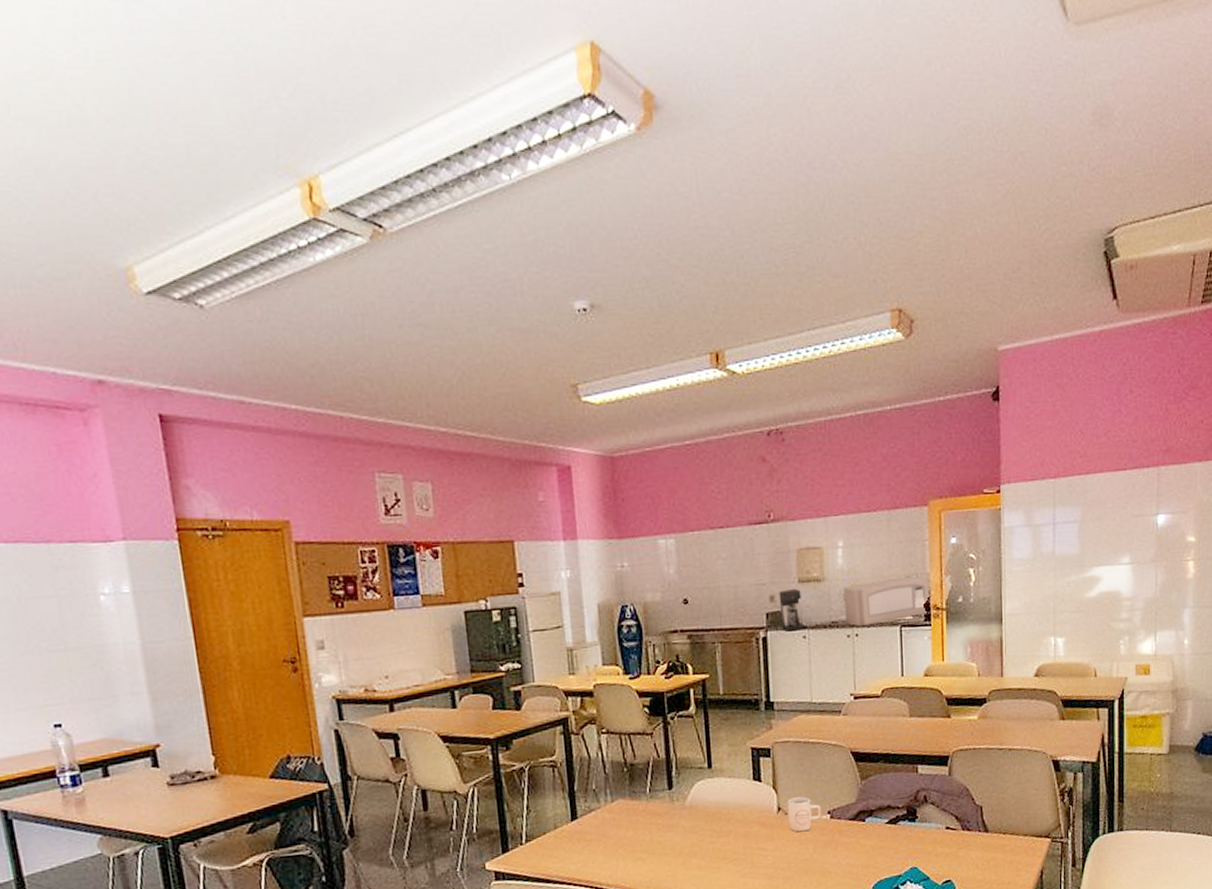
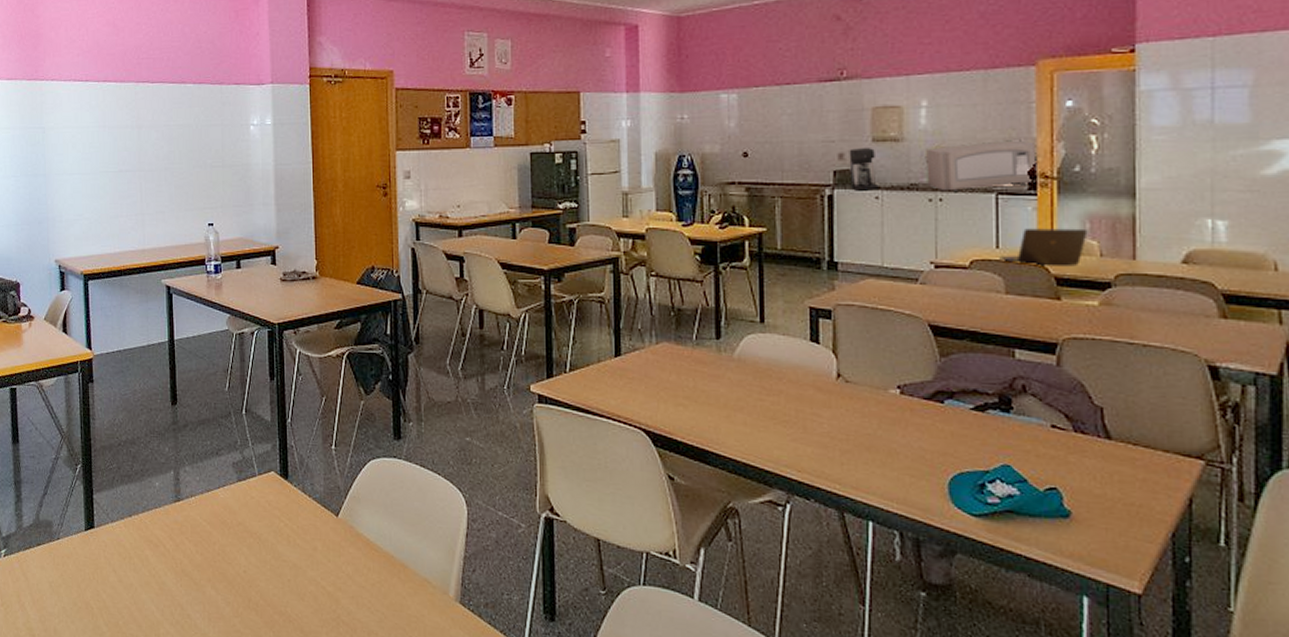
mug: present [787,797,822,832] -> none [848,365,890,404]
laptop: none [904,652,969,690] -> present [999,228,1088,267]

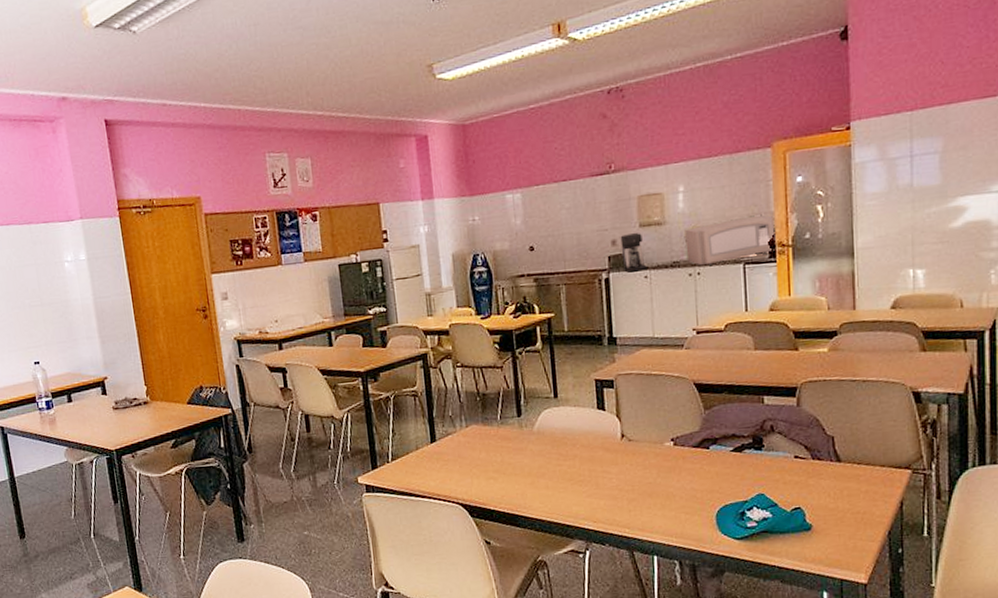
laptop: present [999,228,1088,267] -> none [748,287,818,324]

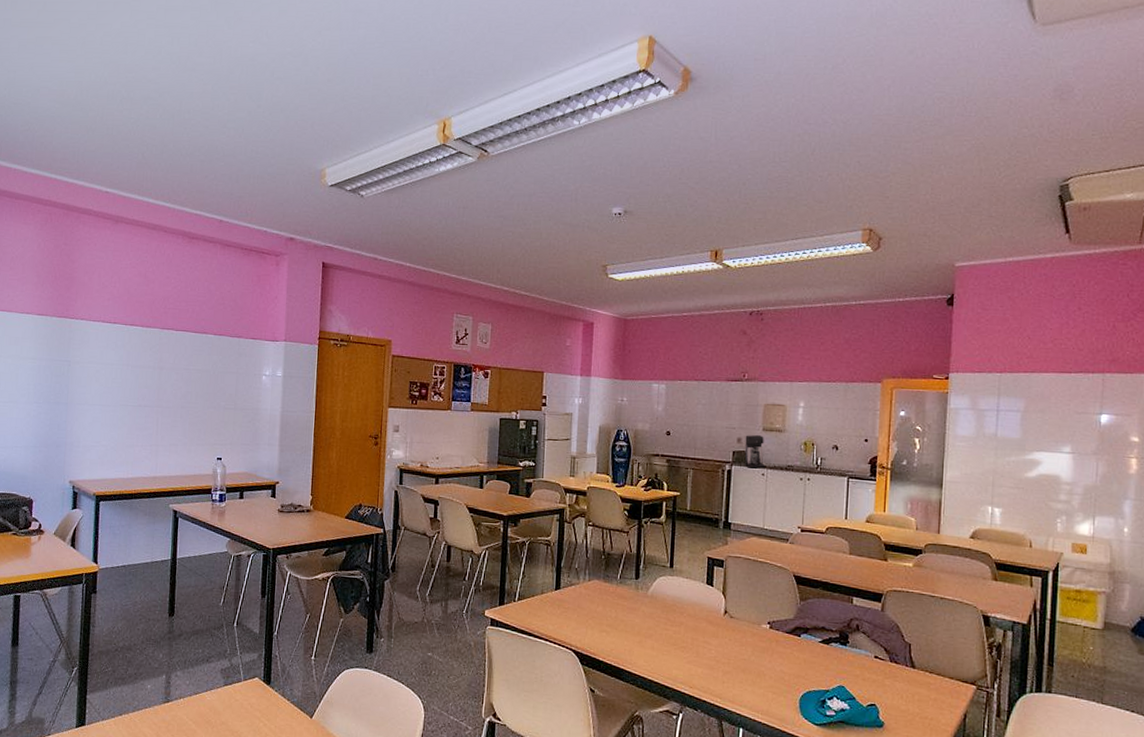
microwave: present [685,214,776,265] -> none [800,437,878,474]

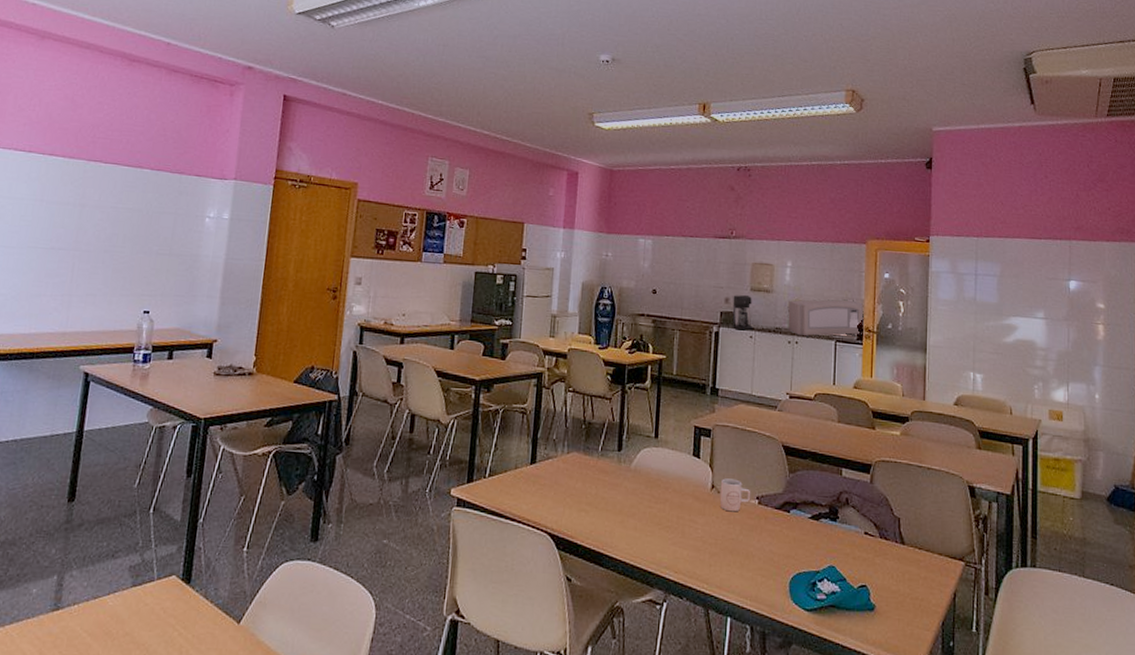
mug: none [732,605,763,636] -> present [719,478,751,512]
microwave: none [800,437,878,474] -> present [788,299,864,337]

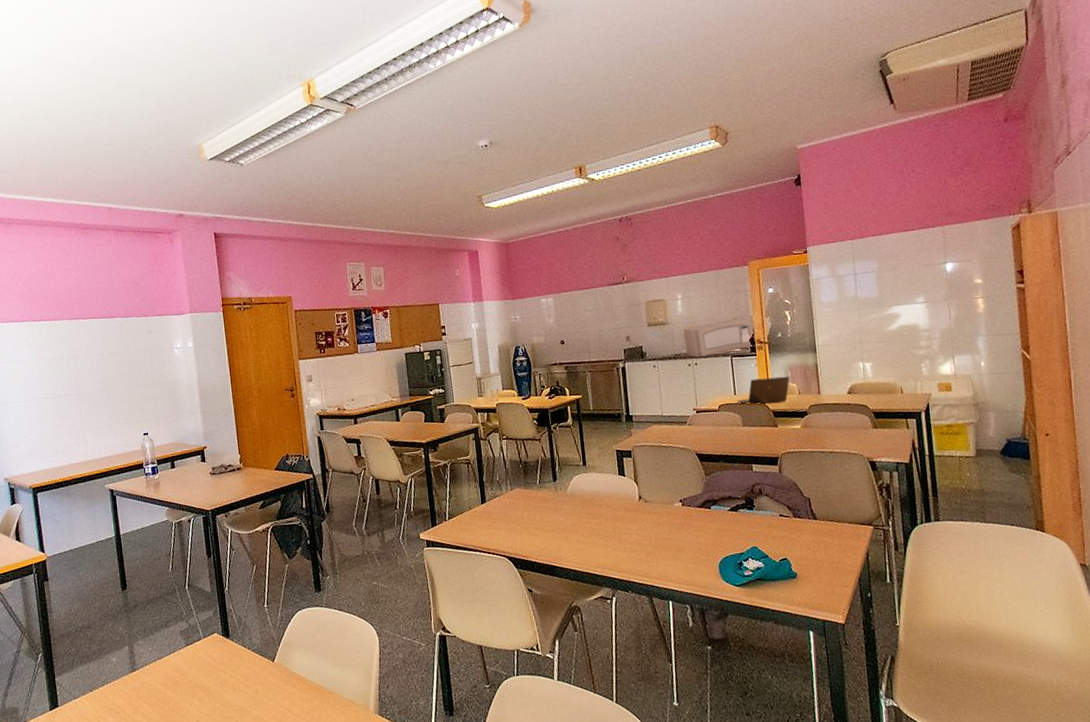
mug: present [719,478,751,512] -> none [646,488,675,516]
coffee maker: present [732,295,753,331] -> none [633,331,655,363]
laptop: none [835,370,895,403] -> present [737,376,790,405]

